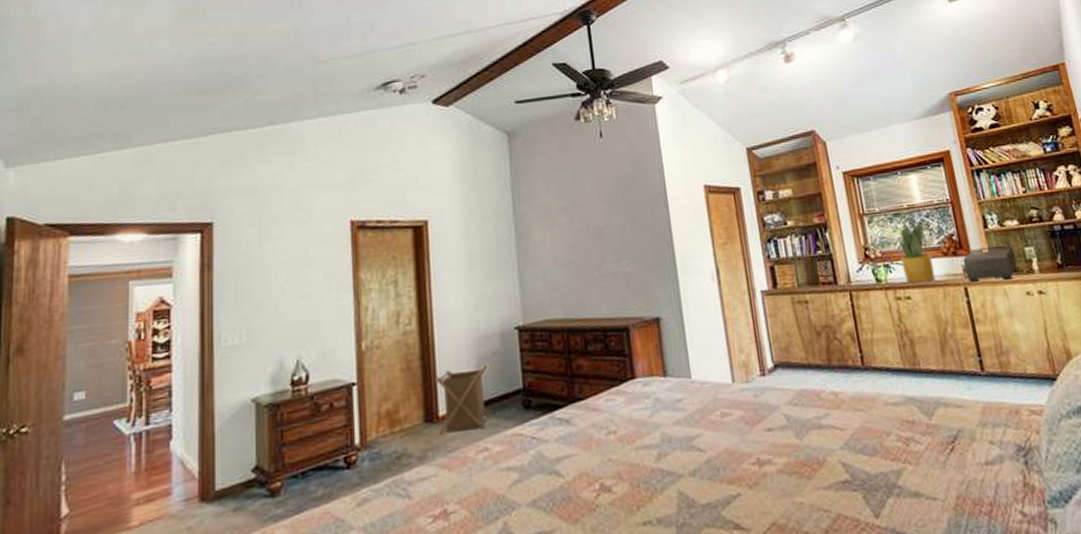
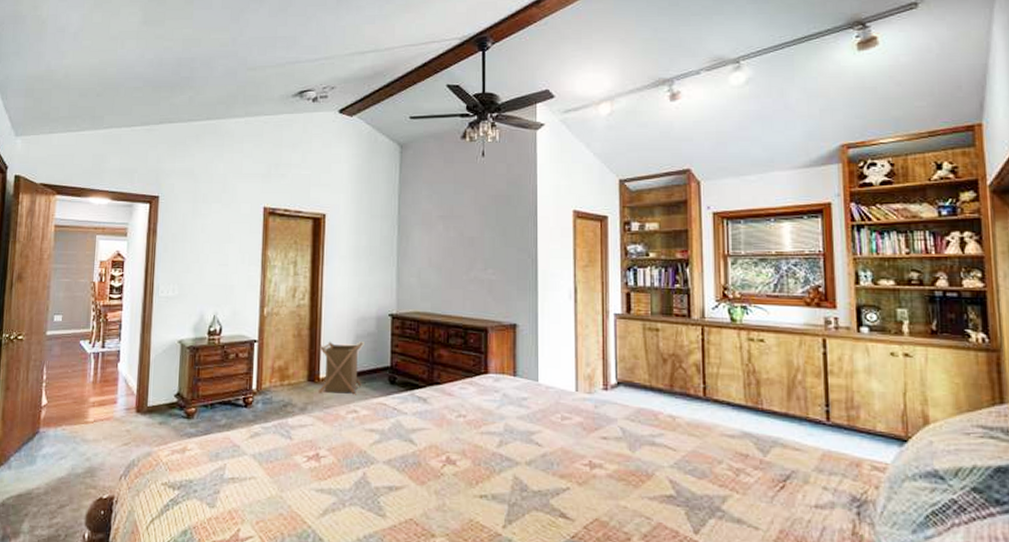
planter: present [898,218,935,283] -> none [759,265,793,328]
decorative box: present [963,246,1016,282] -> none [827,303,885,339]

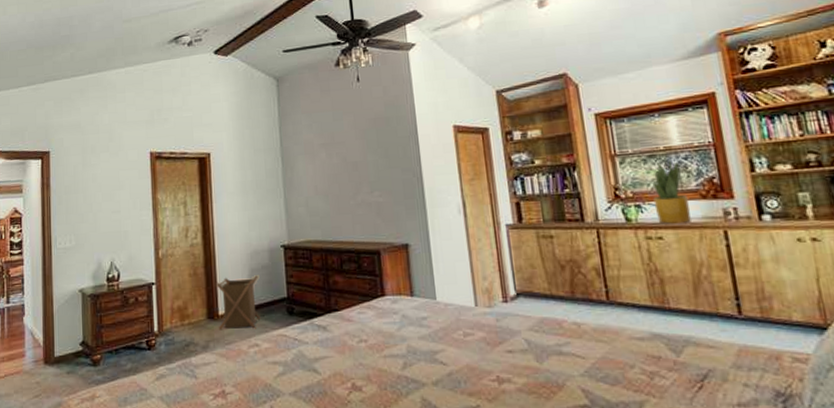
planter: none [759,265,793,328] -> present [652,160,691,224]

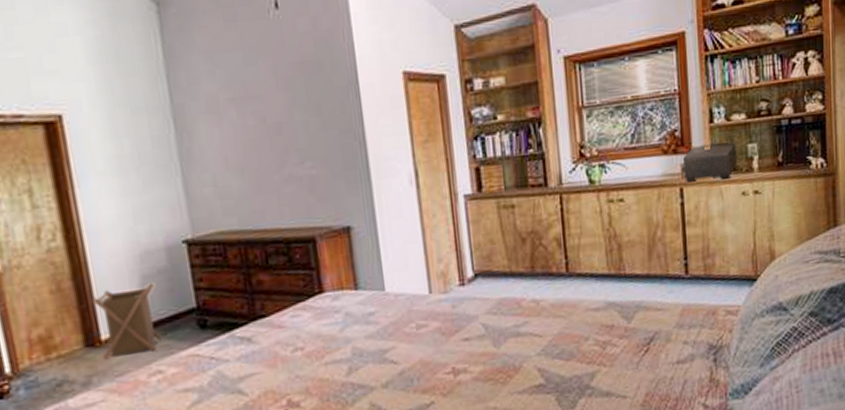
planter: present [652,160,691,224] -> none [617,112,651,185]
decorative box: none [724,190,787,226] -> present [683,142,737,182]

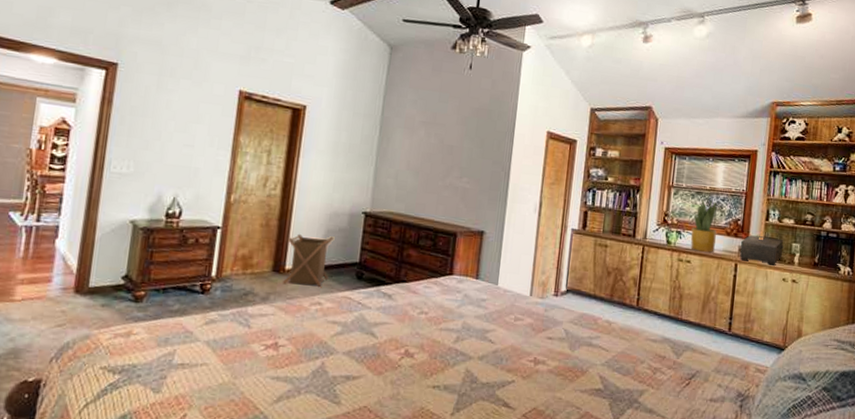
planter: none [617,112,651,185] -> present [690,199,720,253]

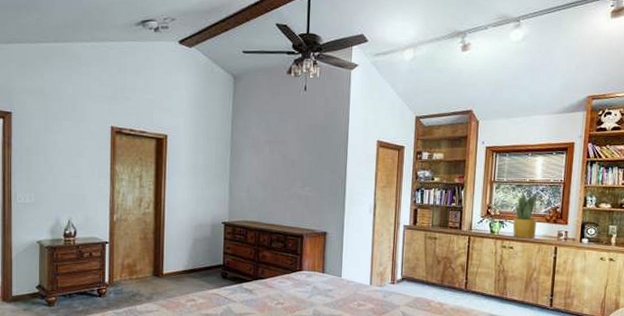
laundry basket: present [283,233,334,287] -> none [163,243,200,286]
decorative box: present [740,235,784,266] -> none [559,221,601,248]

